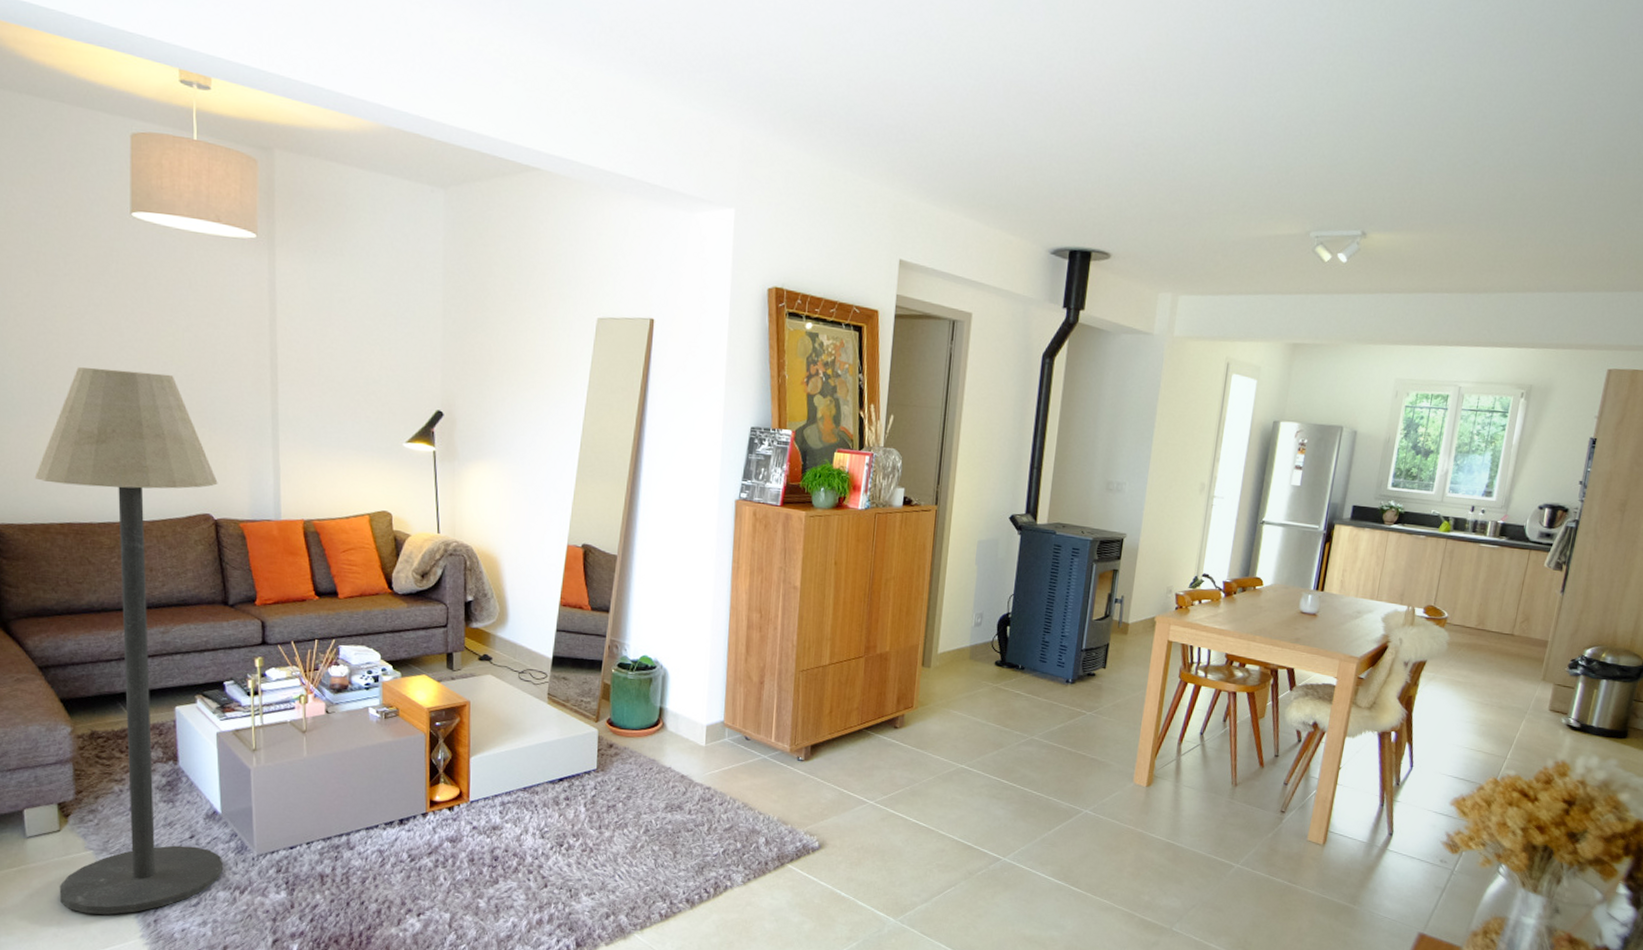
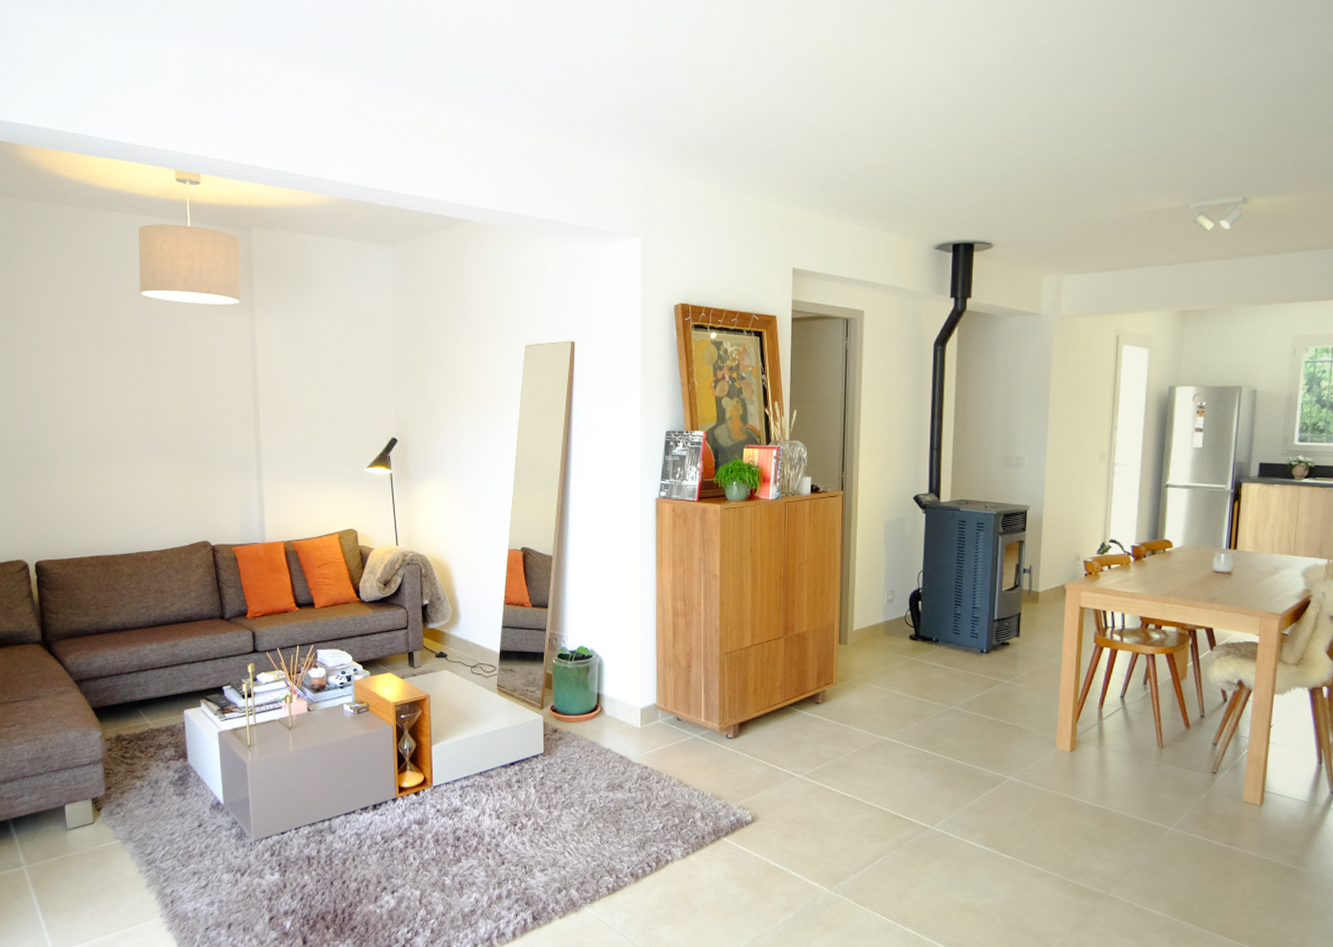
floor lamp: present [34,366,224,915] -> none [69,423,227,897]

